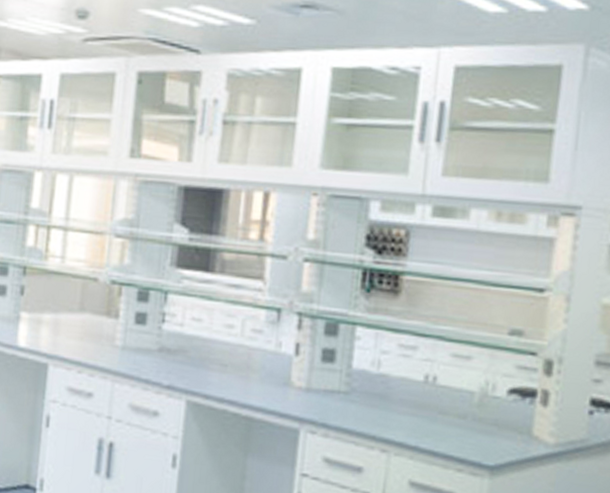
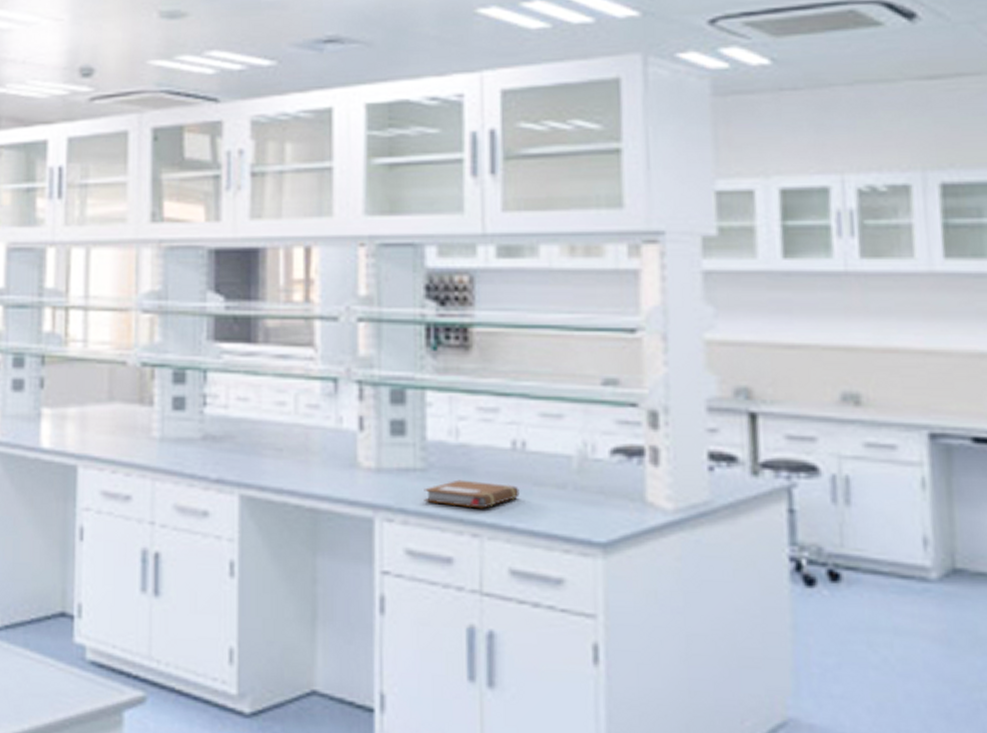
notebook: none [344,403,426,430] -> present [424,479,520,509]

